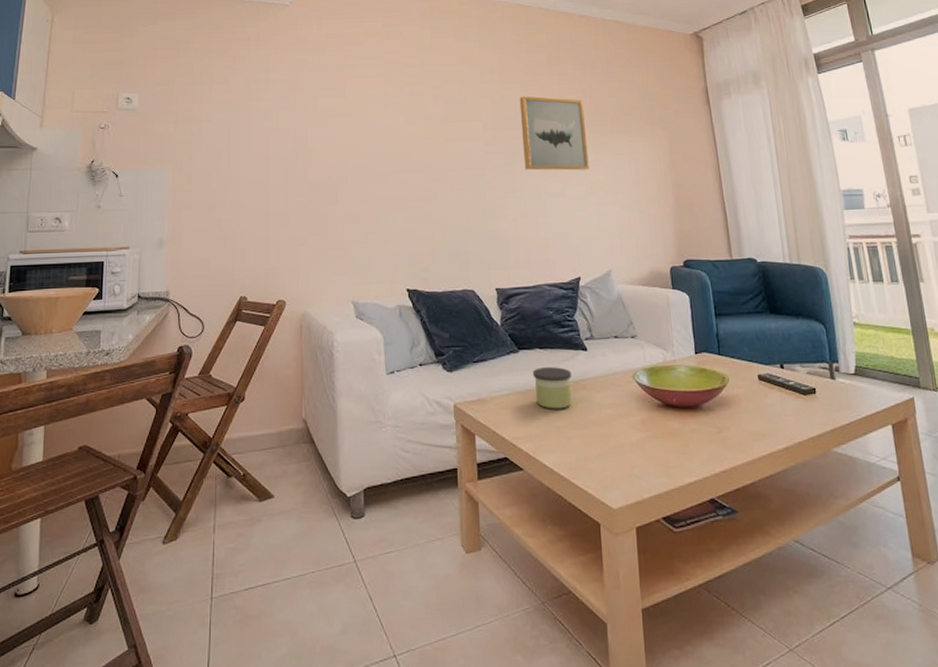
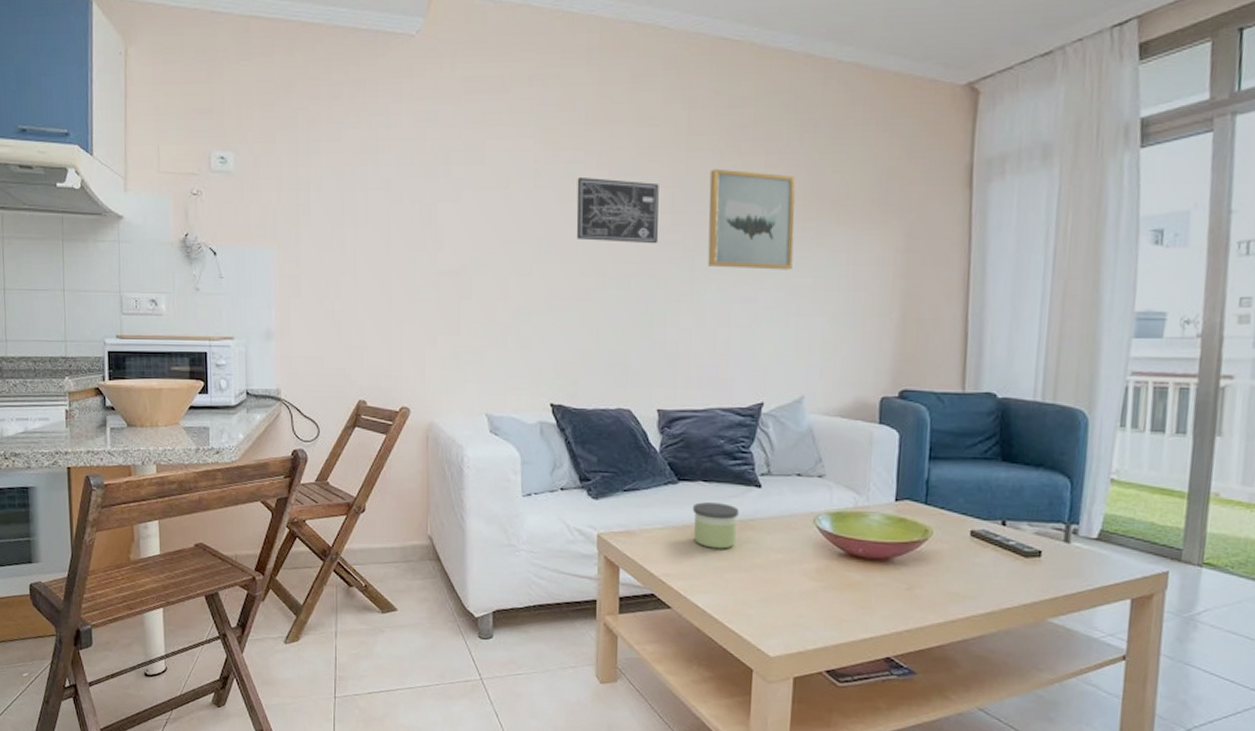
wall art: none [419,105,485,154] -> present [576,176,659,244]

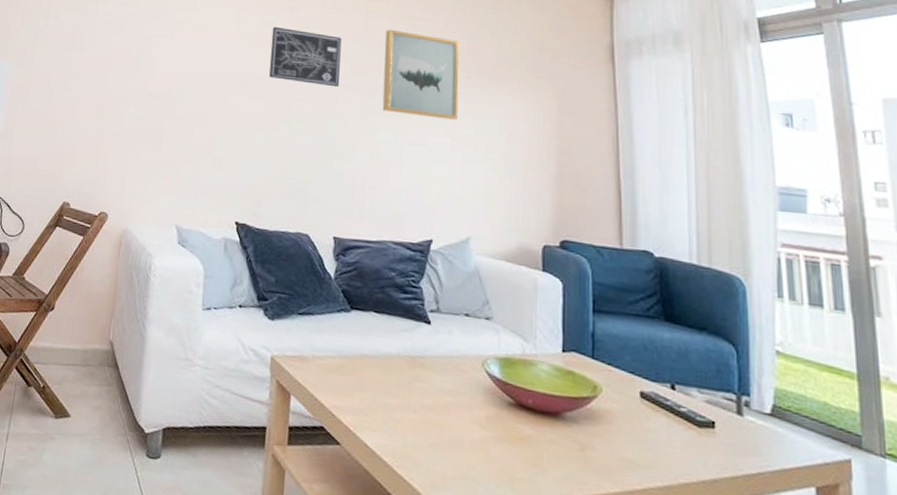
candle: present [692,502,739,549] -> none [364,333,409,386]

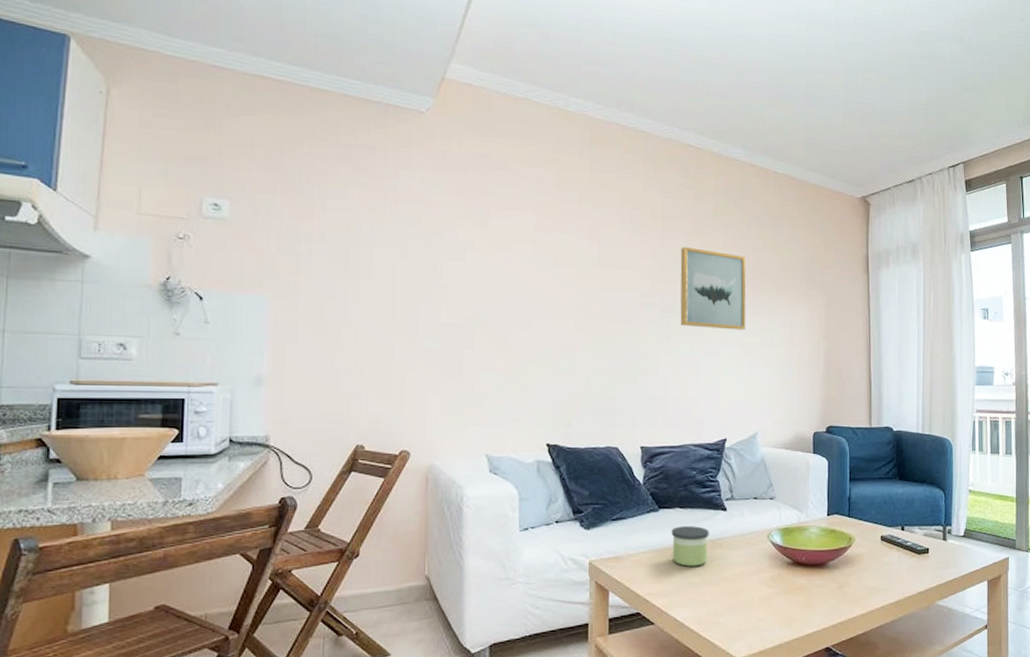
wall art: present [269,26,342,88] -> none [570,246,641,306]
candle: none [364,333,409,386] -> present [671,526,709,567]

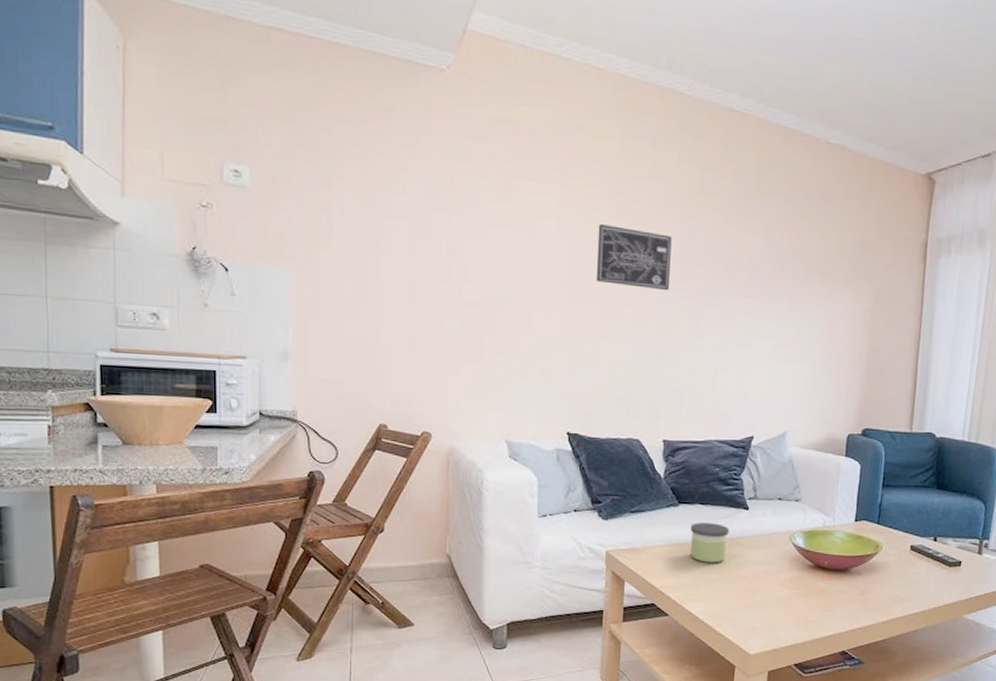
wall art: none [570,246,641,306] -> present [596,223,672,291]
wall art: present [680,246,746,330] -> none [711,227,788,322]

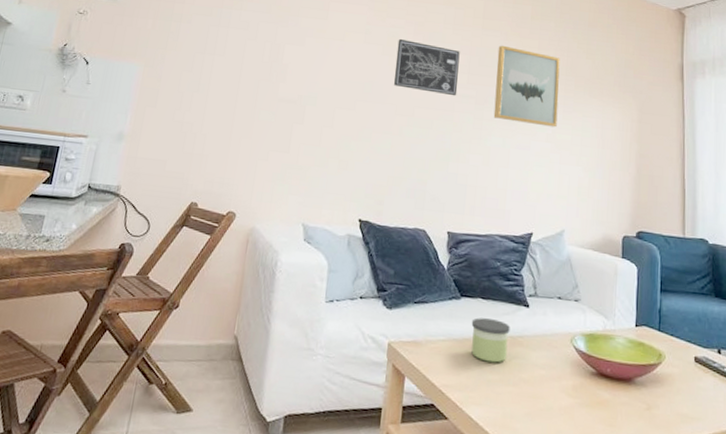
wall art: none [711,227,788,322] -> present [493,45,560,128]

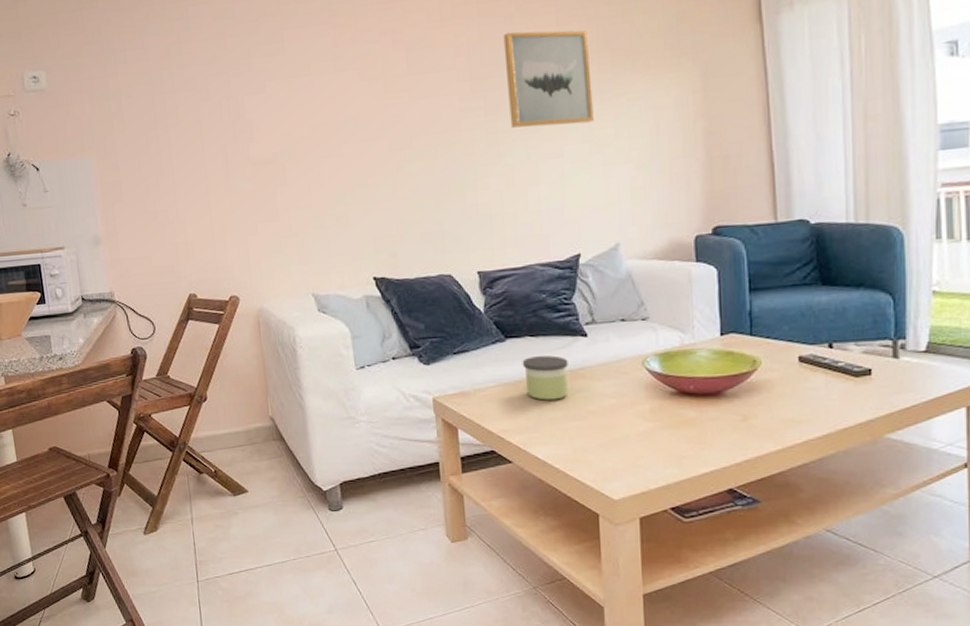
wall art: present [394,38,460,96] -> none [375,53,461,116]

